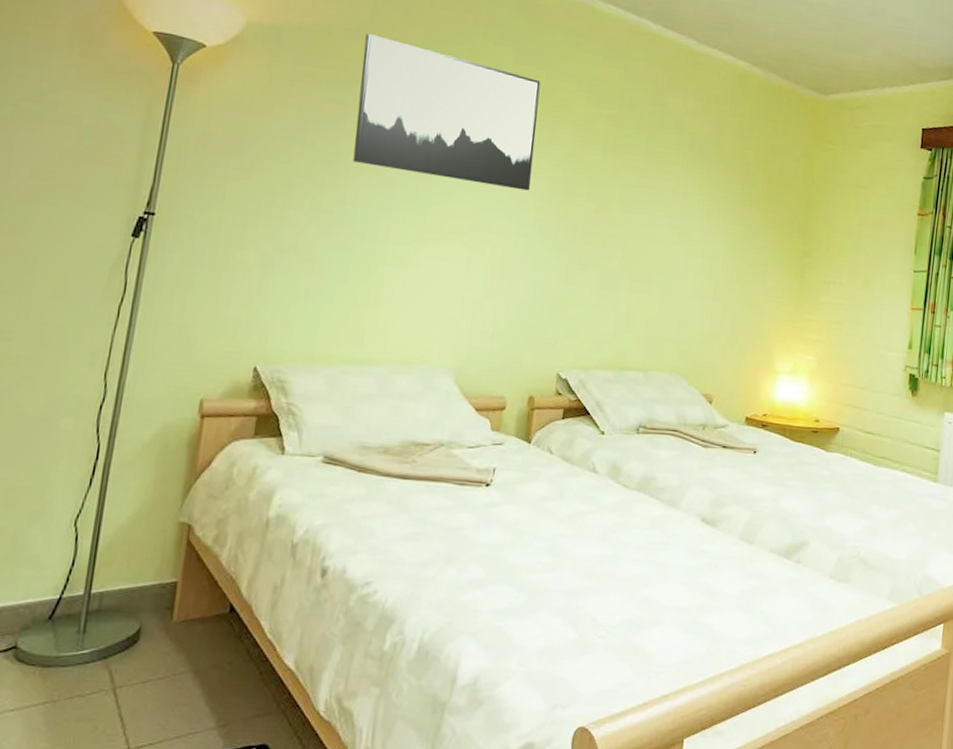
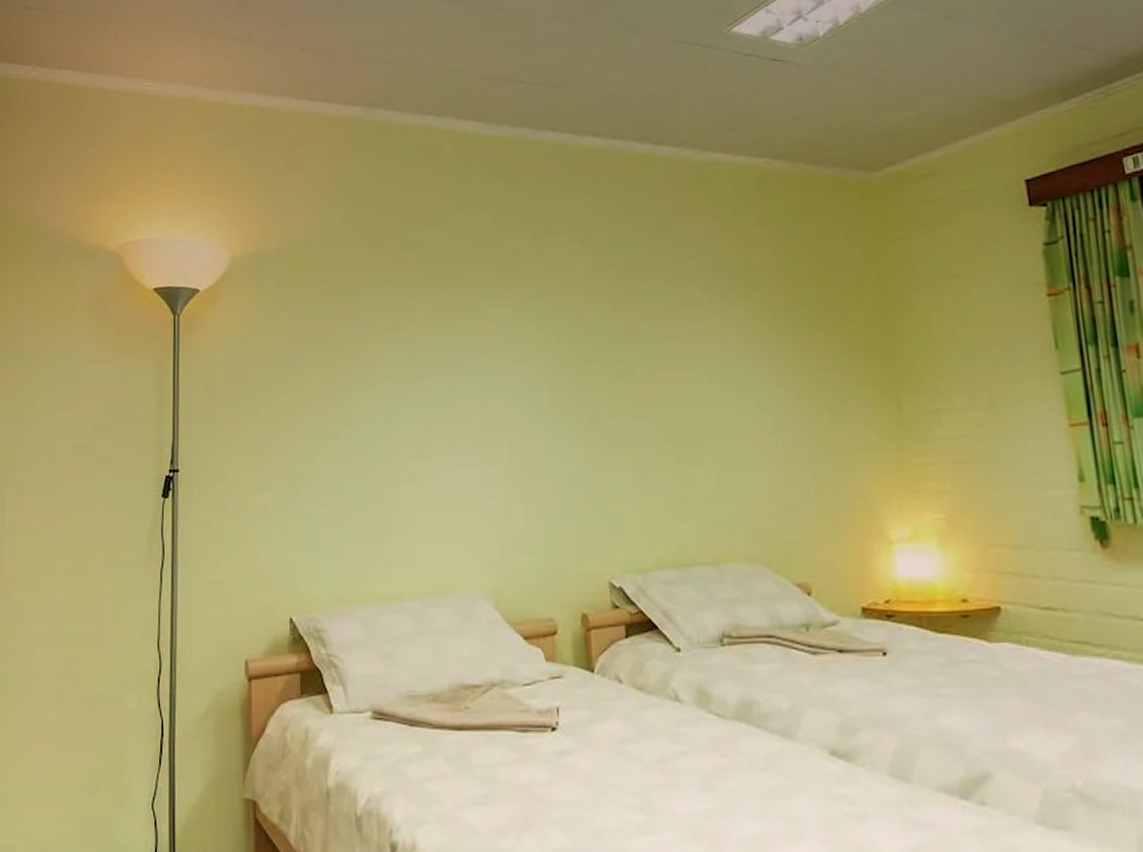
wall art: present [353,33,541,191] -> none [341,237,538,378]

